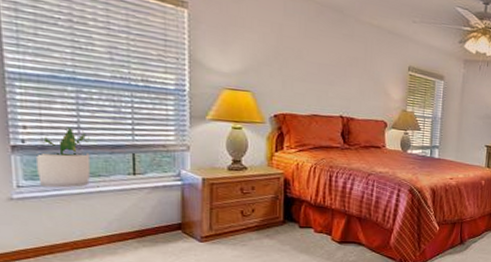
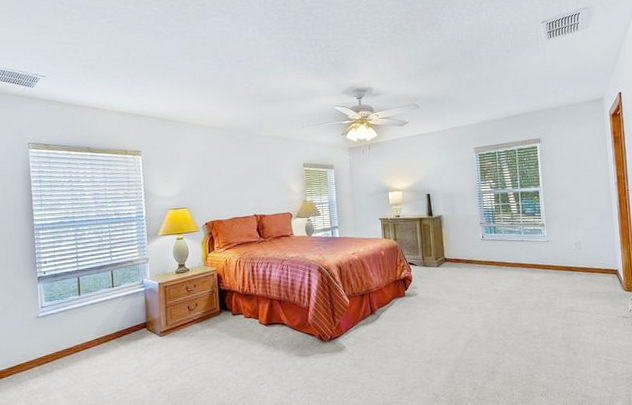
planter: present [36,126,91,188] -> none [52,257,86,305]

